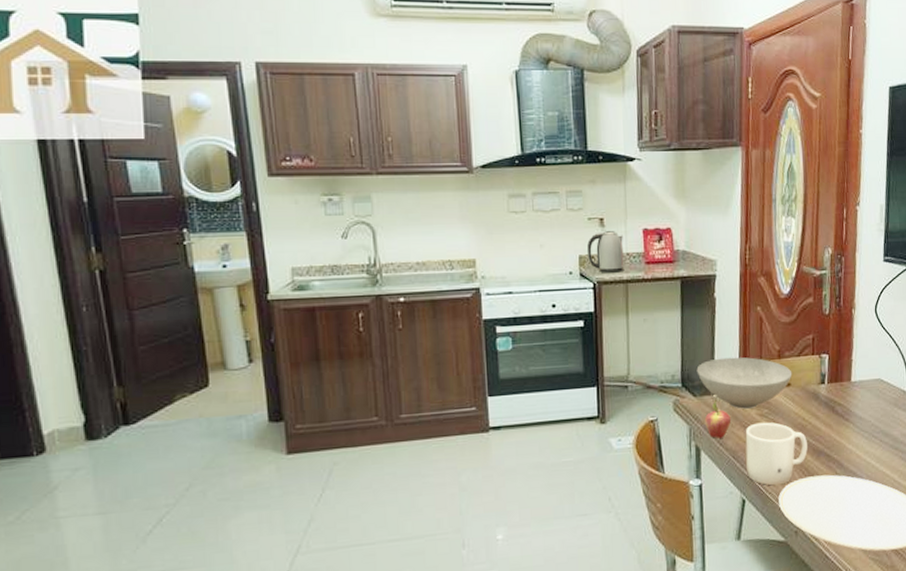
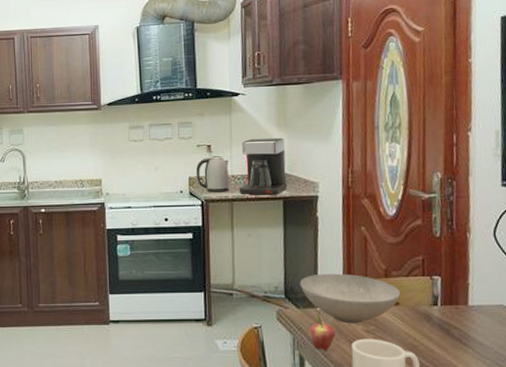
coffee maker: none [634,210,686,275] -> present [239,137,288,195]

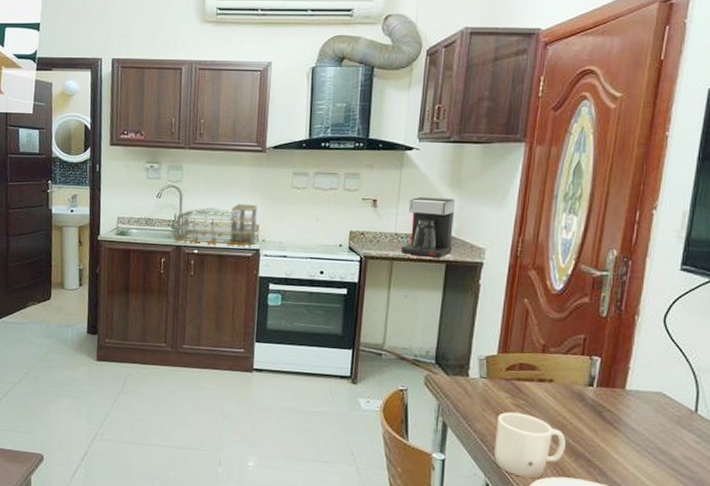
dish rack: none [21,160,99,205] -> present [174,203,258,248]
kettle: present [195,156,230,193] -> none [357,211,393,250]
bowl: present [299,273,401,324] -> none [452,342,557,397]
fruit: present [308,313,336,350] -> none [454,382,484,420]

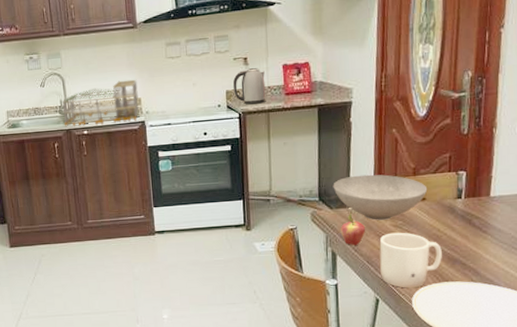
kettle: none [357,211,393,250] -> present [232,68,266,105]
coffee maker: present [400,196,456,258] -> none [275,45,323,105]
bowl: none [452,342,557,397] -> present [333,174,428,221]
fruit: none [454,382,484,420] -> present [340,212,366,245]

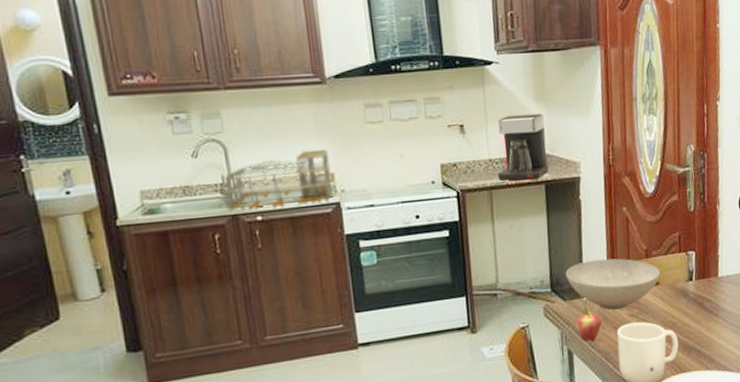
kettle: present [232,68,266,105] -> none [448,137,488,181]
coffee maker: none [275,45,323,105] -> present [497,113,549,181]

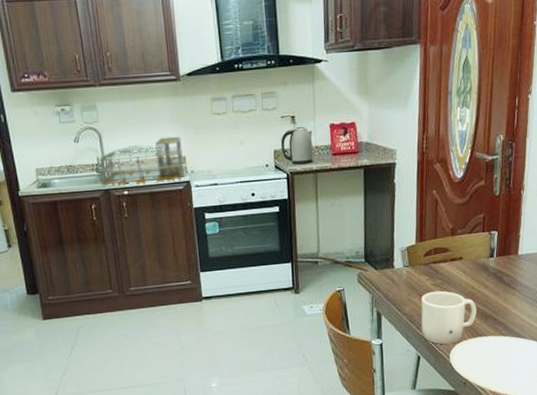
kettle: none [448,137,488,181] -> present [280,127,314,165]
coffee maker: present [497,113,549,181] -> none [322,105,368,165]
bowl: present [565,258,661,311] -> none [378,235,464,280]
fruit: present [575,303,602,341] -> none [385,273,409,305]

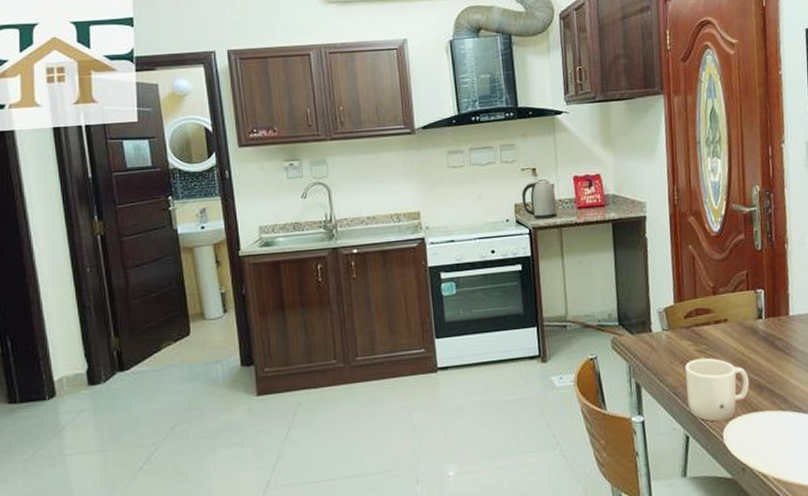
dish rack: present [99,136,184,187] -> none [327,190,418,246]

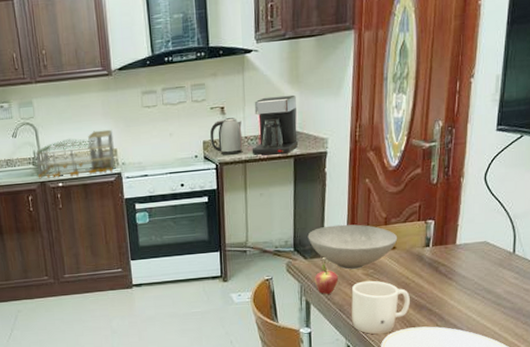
dish rack: none [327,190,418,246] -> present [35,129,115,180]
coffee maker: none [567,157,616,219] -> present [252,94,299,155]
bowl: none [632,294,729,346] -> present [307,224,398,270]
fruit: none [643,337,670,375] -> present [314,262,339,294]

